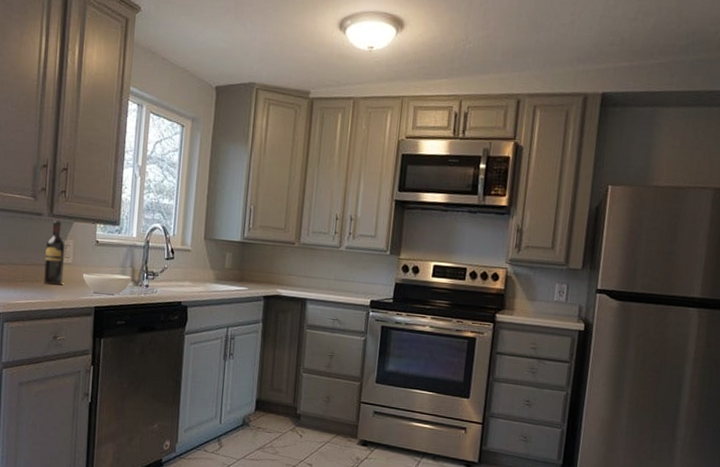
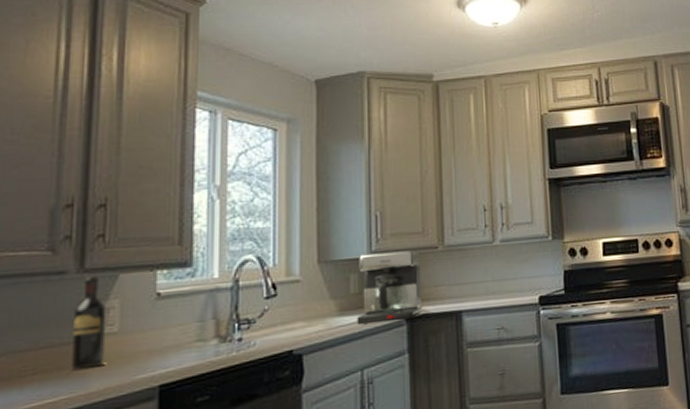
soup bowl: present [82,273,132,295] -> none [136,331,216,367]
coffee maker: none [227,238,281,298] -> present [356,250,422,325]

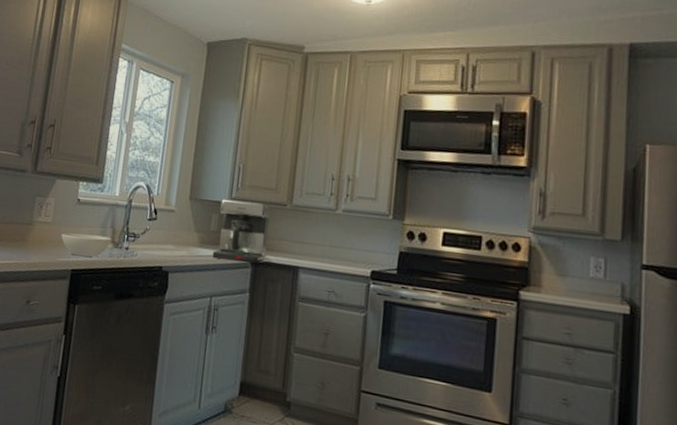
wine bottle: present [72,276,107,370] -> none [21,177,47,246]
soup bowl: none [136,331,216,367] -> present [61,233,112,257]

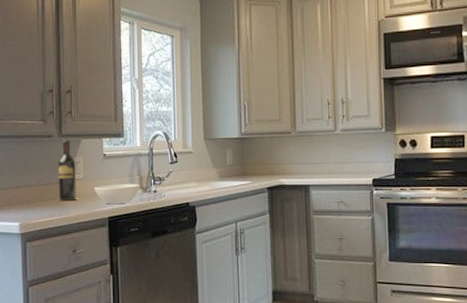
wine bottle: none [21,177,47,246] -> present [58,140,77,201]
coffee maker: present [212,199,271,264] -> none [232,134,279,189]

